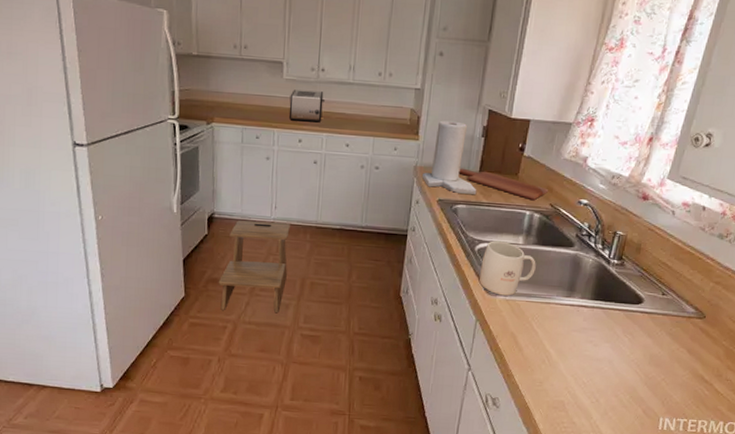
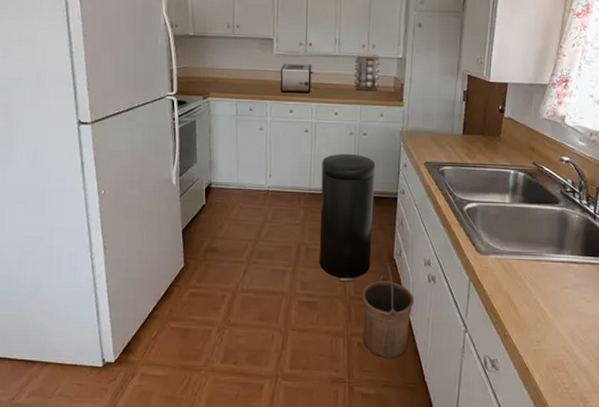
step stool: present [218,220,290,314] -> none [216,190,284,281]
pedal bin: none [323,187,386,318] -> present [319,153,375,282]
bucket: none [364,300,419,393] -> present [361,263,414,358]
spice rack: none [367,82,397,123] -> present [354,54,380,91]
paper towel: present [421,120,477,194] -> none [408,87,462,156]
cutting board: present [458,168,549,201] -> none [443,131,531,160]
mug: present [479,241,536,296] -> none [470,200,524,255]

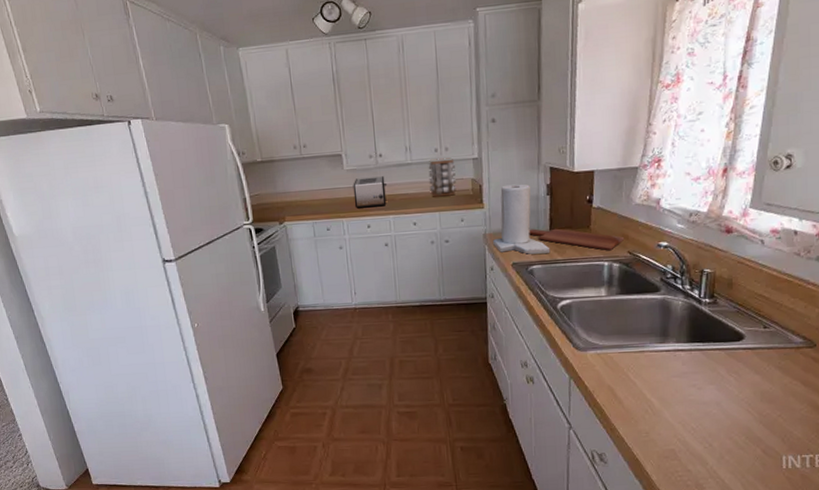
pedal bin: present [319,153,375,282] -> none [406,262,466,390]
bucket: present [361,263,414,358] -> none [460,368,514,460]
paper towel: none [408,87,462,156] -> present [492,183,551,254]
cutting board: none [443,131,531,160] -> present [529,228,625,251]

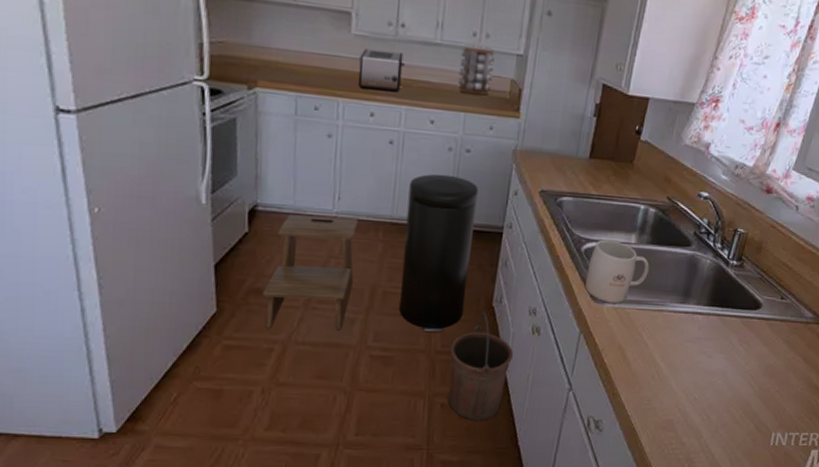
step stool: none [312,306,376,398] -> present [262,214,358,331]
pedal bin: none [406,262,466,390] -> present [398,174,479,333]
bucket: none [460,368,514,460] -> present [447,311,513,421]
paper towel: present [492,183,551,254] -> none [521,94,586,185]
cutting board: present [529,228,625,251] -> none [565,153,667,193]
mug: none [566,295,623,350] -> present [585,239,650,303]

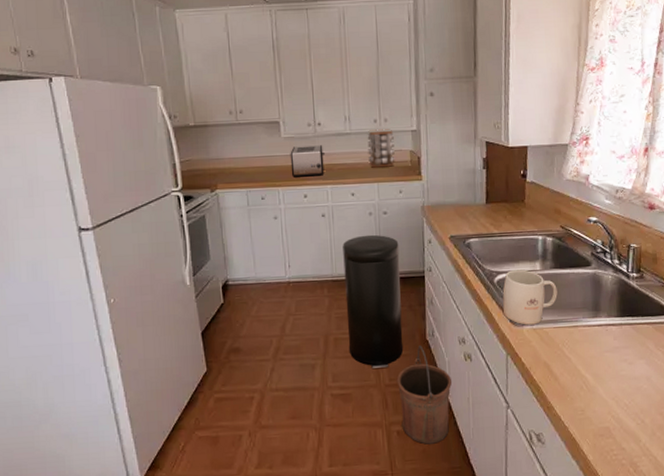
step stool: present [262,214,358,331] -> none [239,280,309,380]

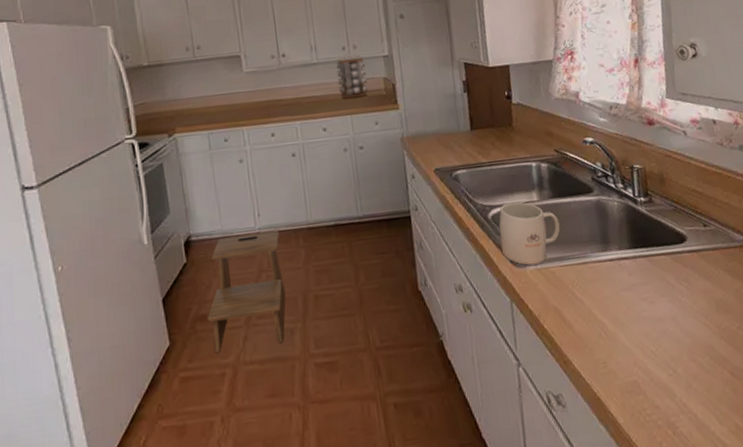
step stool: none [239,280,309,380] -> present [207,230,286,353]
toaster: present [290,145,326,177] -> none [253,78,293,115]
pedal bin: present [343,234,404,370] -> none [317,172,394,330]
bucket: present [396,345,452,445] -> none [388,297,454,418]

